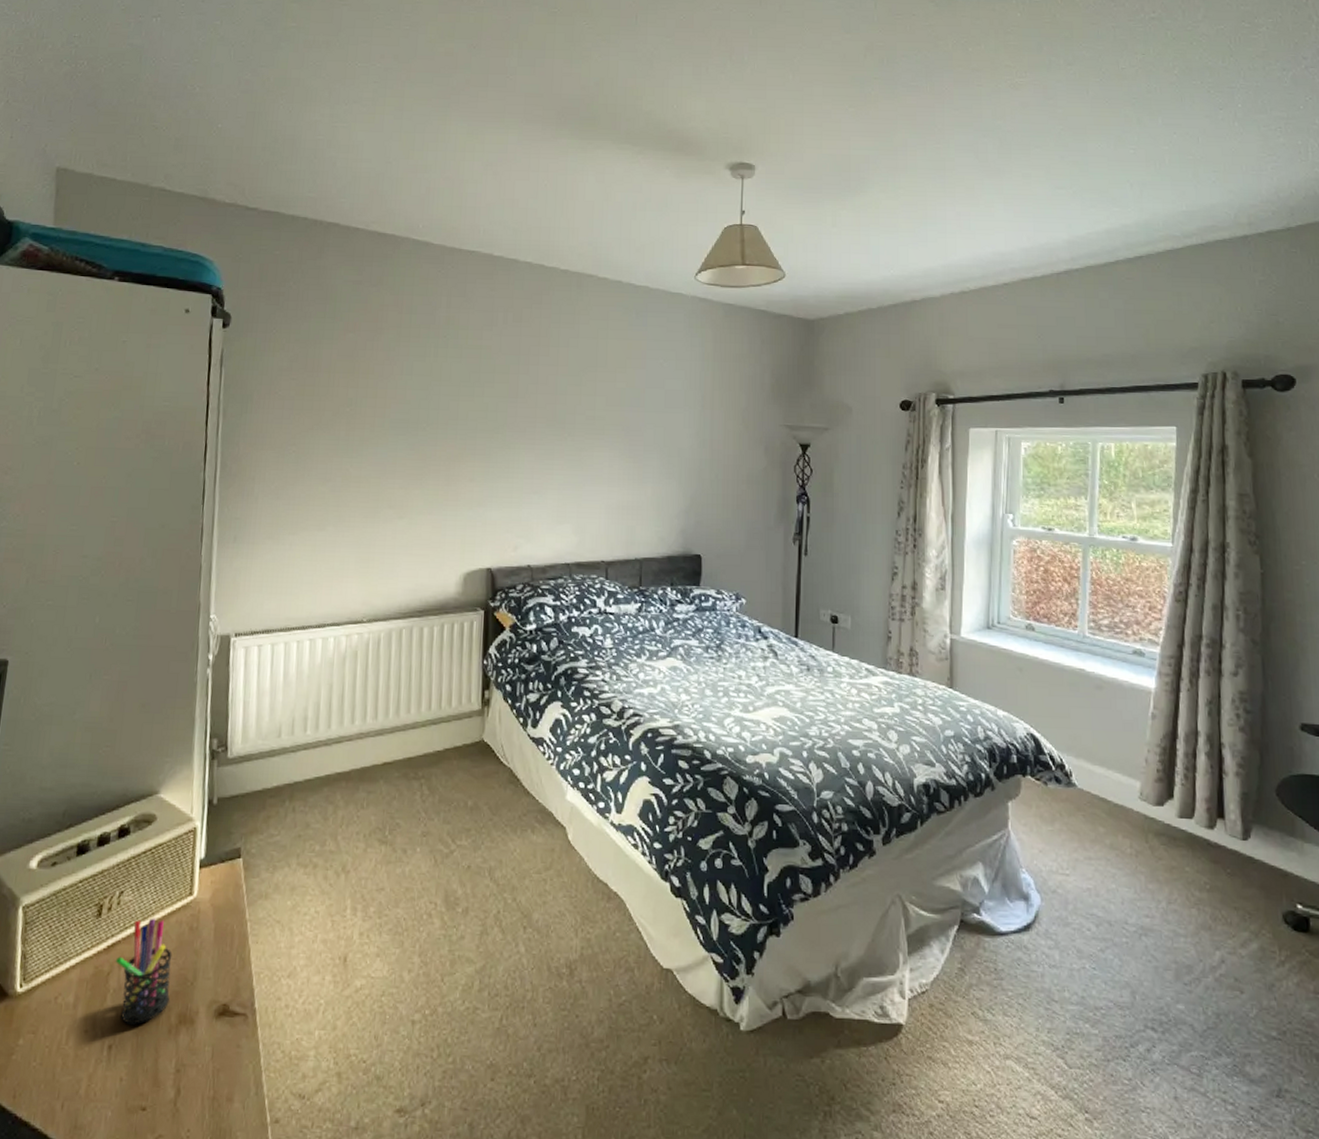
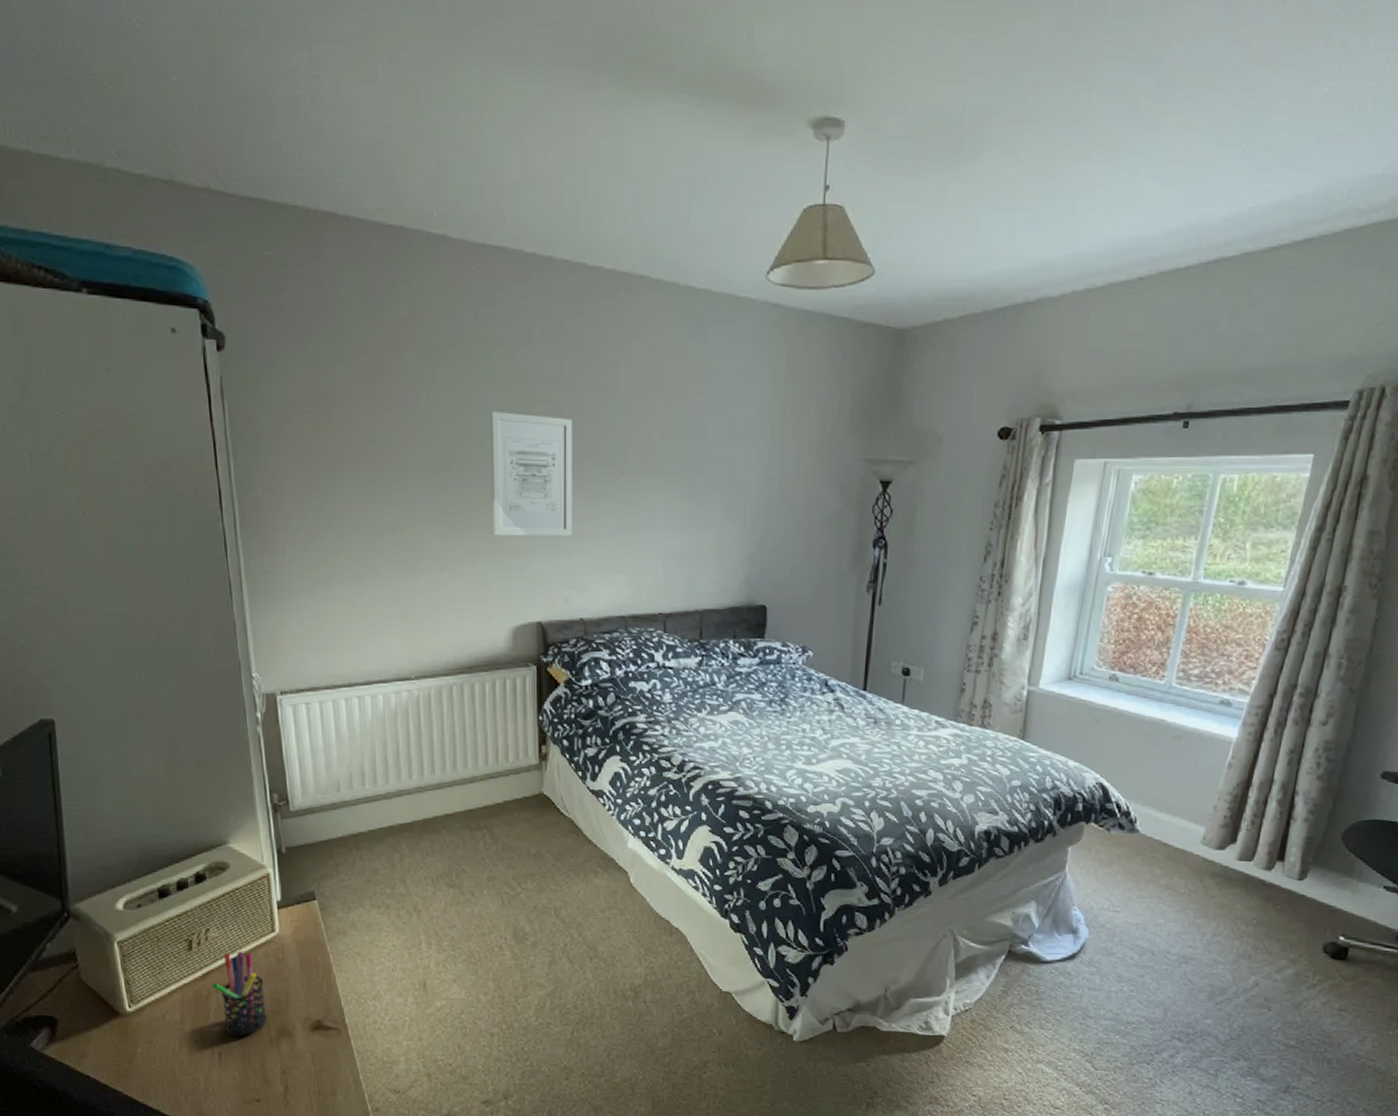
wall art: none [452,381,528,490] -> present [490,412,573,537]

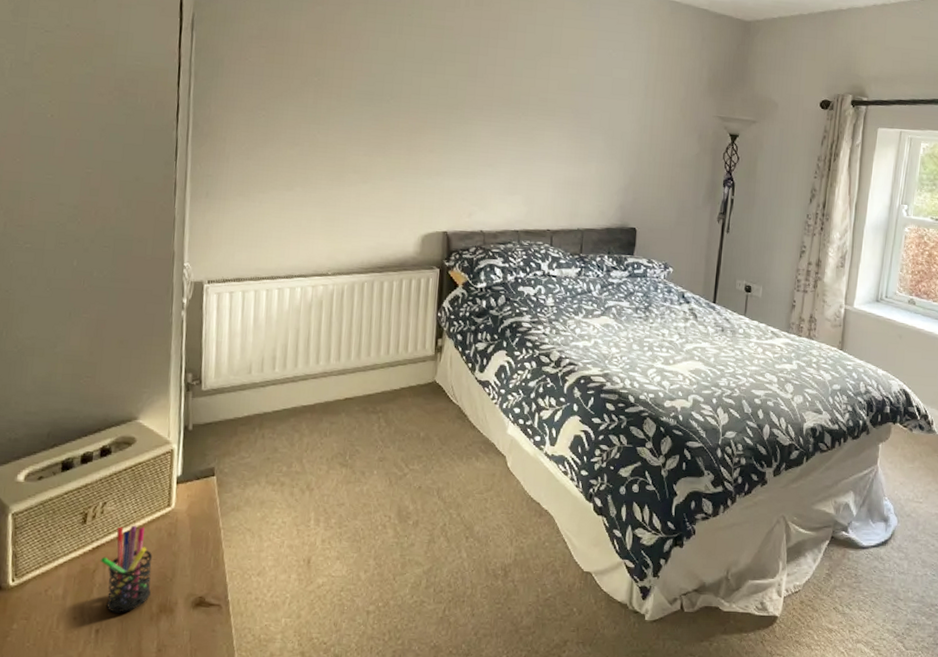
wall art: present [490,412,573,537] -> none [413,58,487,162]

